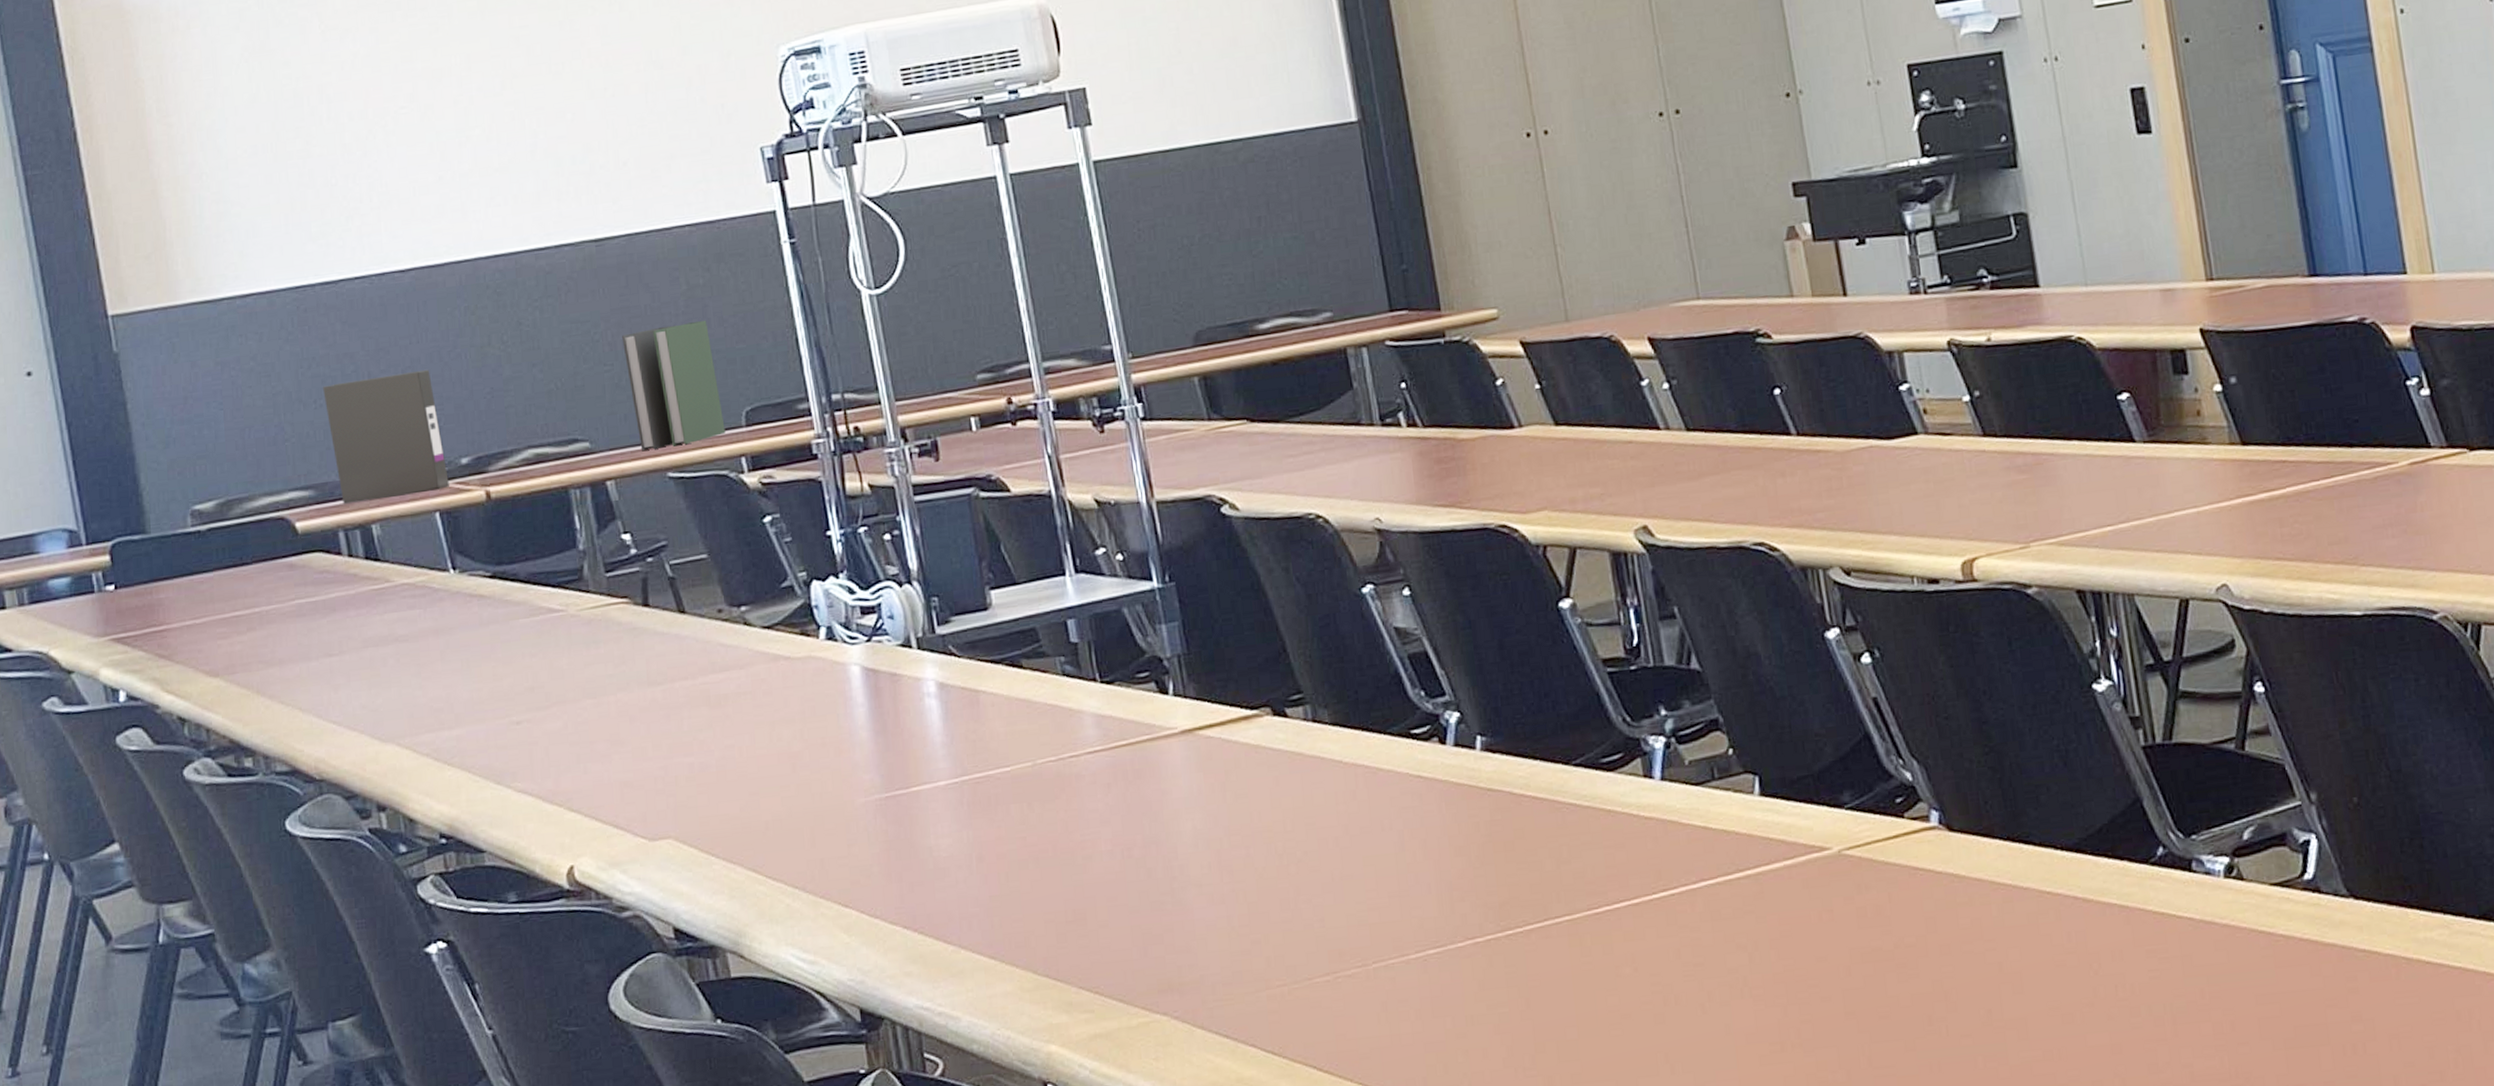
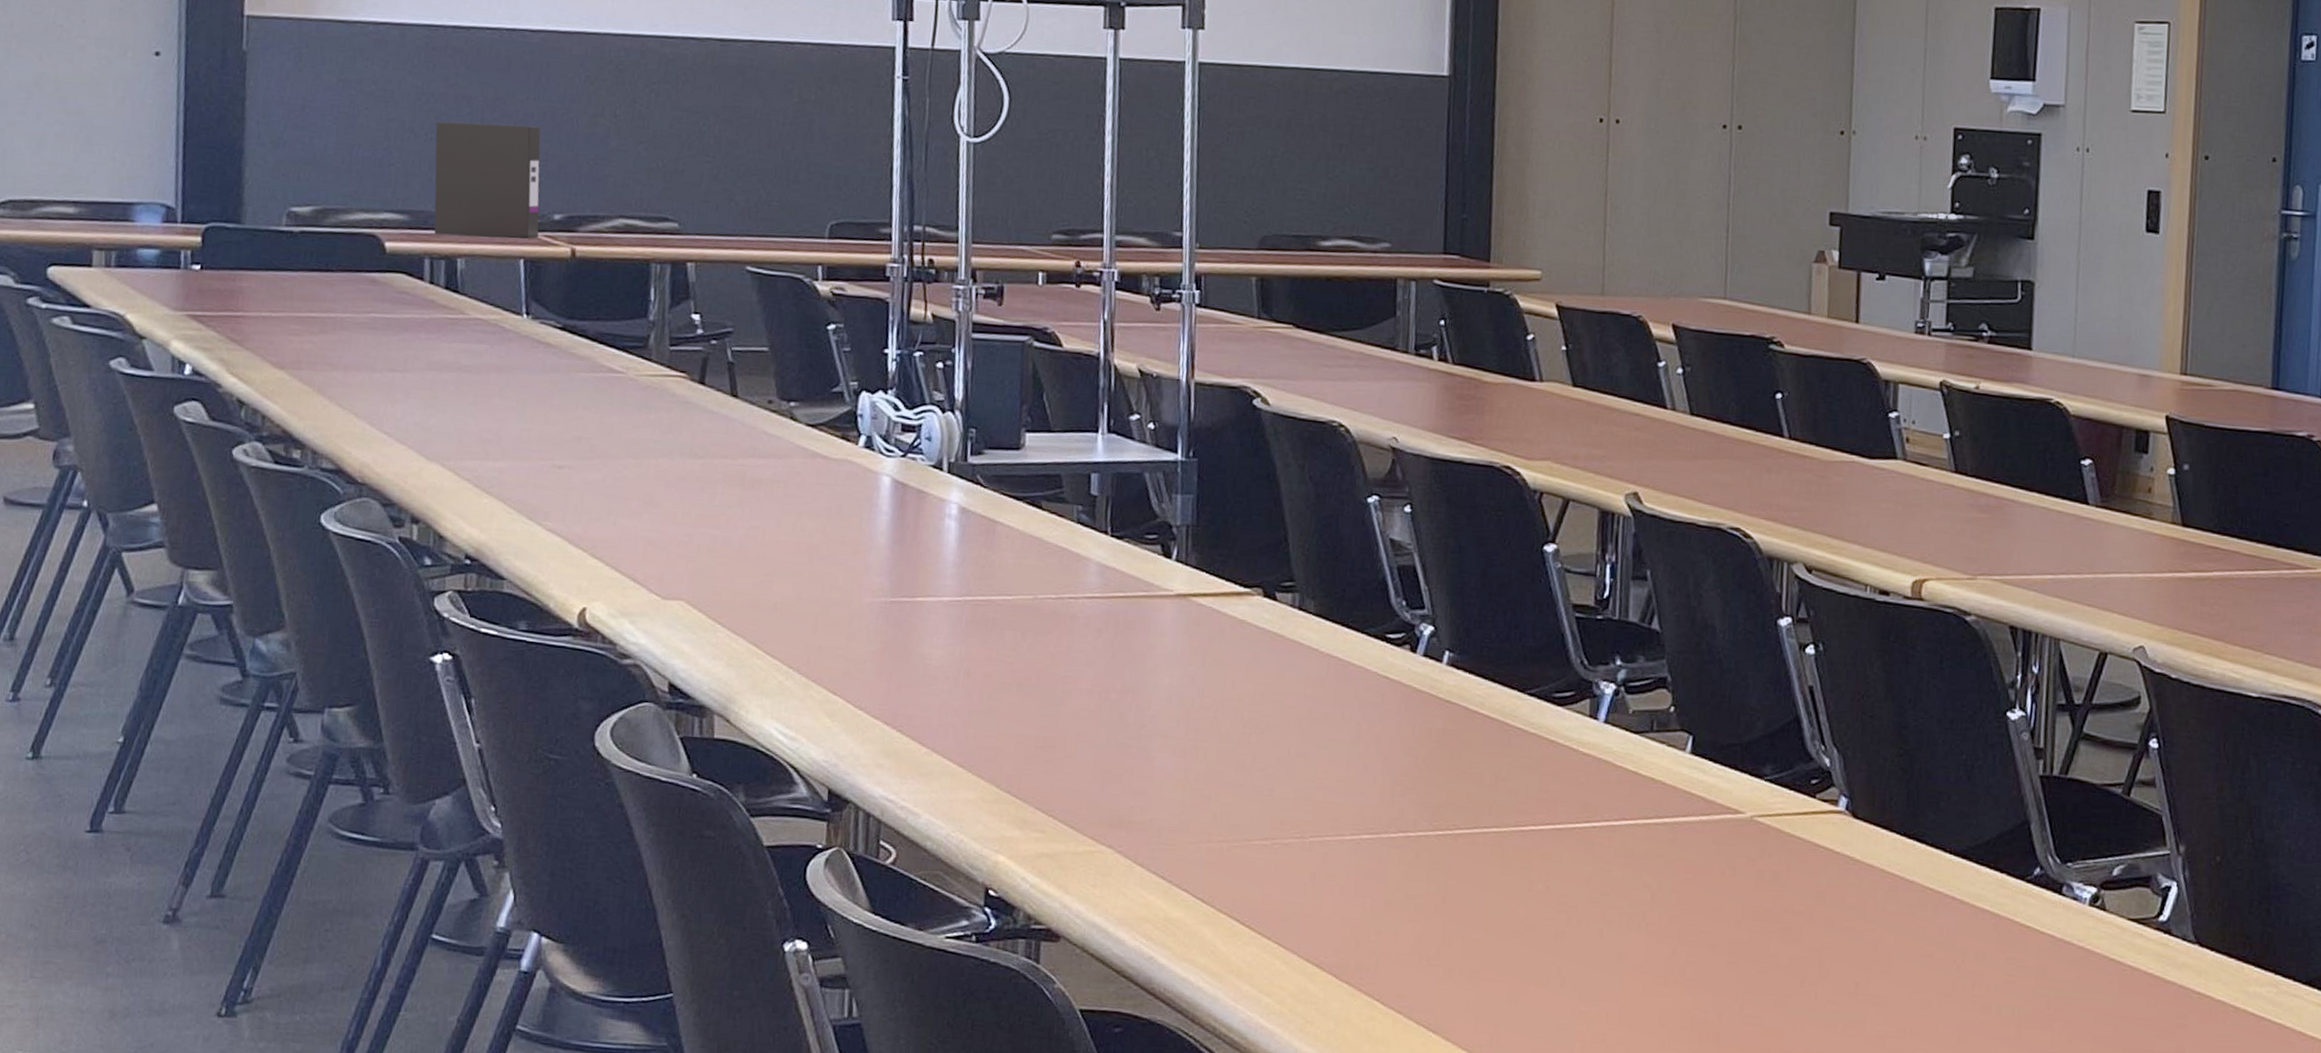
binder: present [622,321,726,452] -> none [725,131,811,244]

